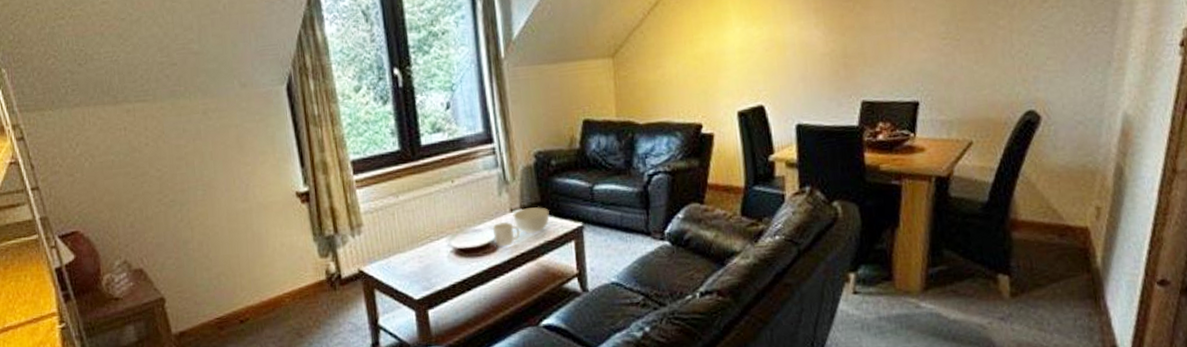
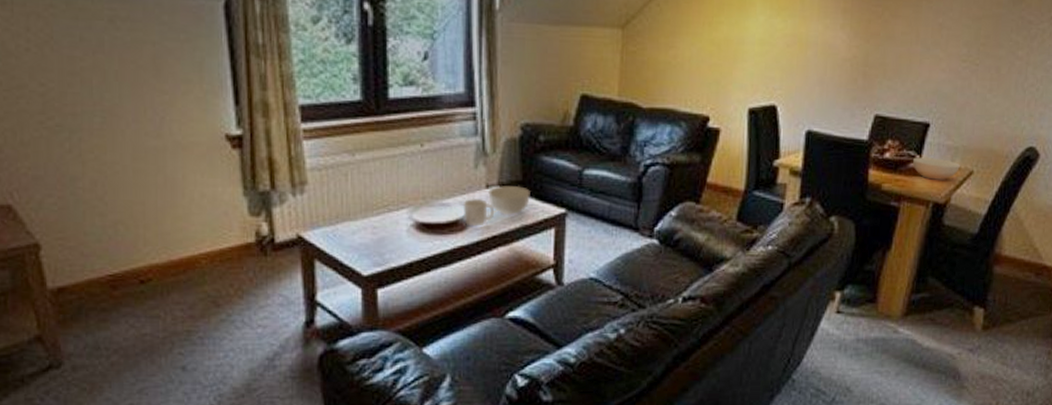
bowl: none [908,134,958,155] -> present [913,157,960,180]

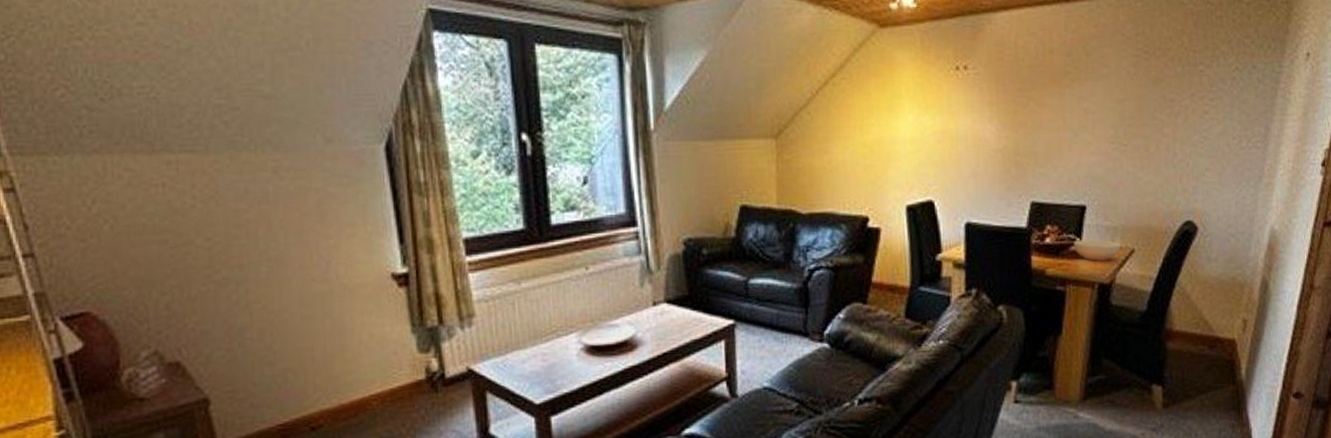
mug: present [463,198,494,228] -> none [631,316,663,347]
bowl: present [488,185,530,216] -> none [656,300,698,332]

